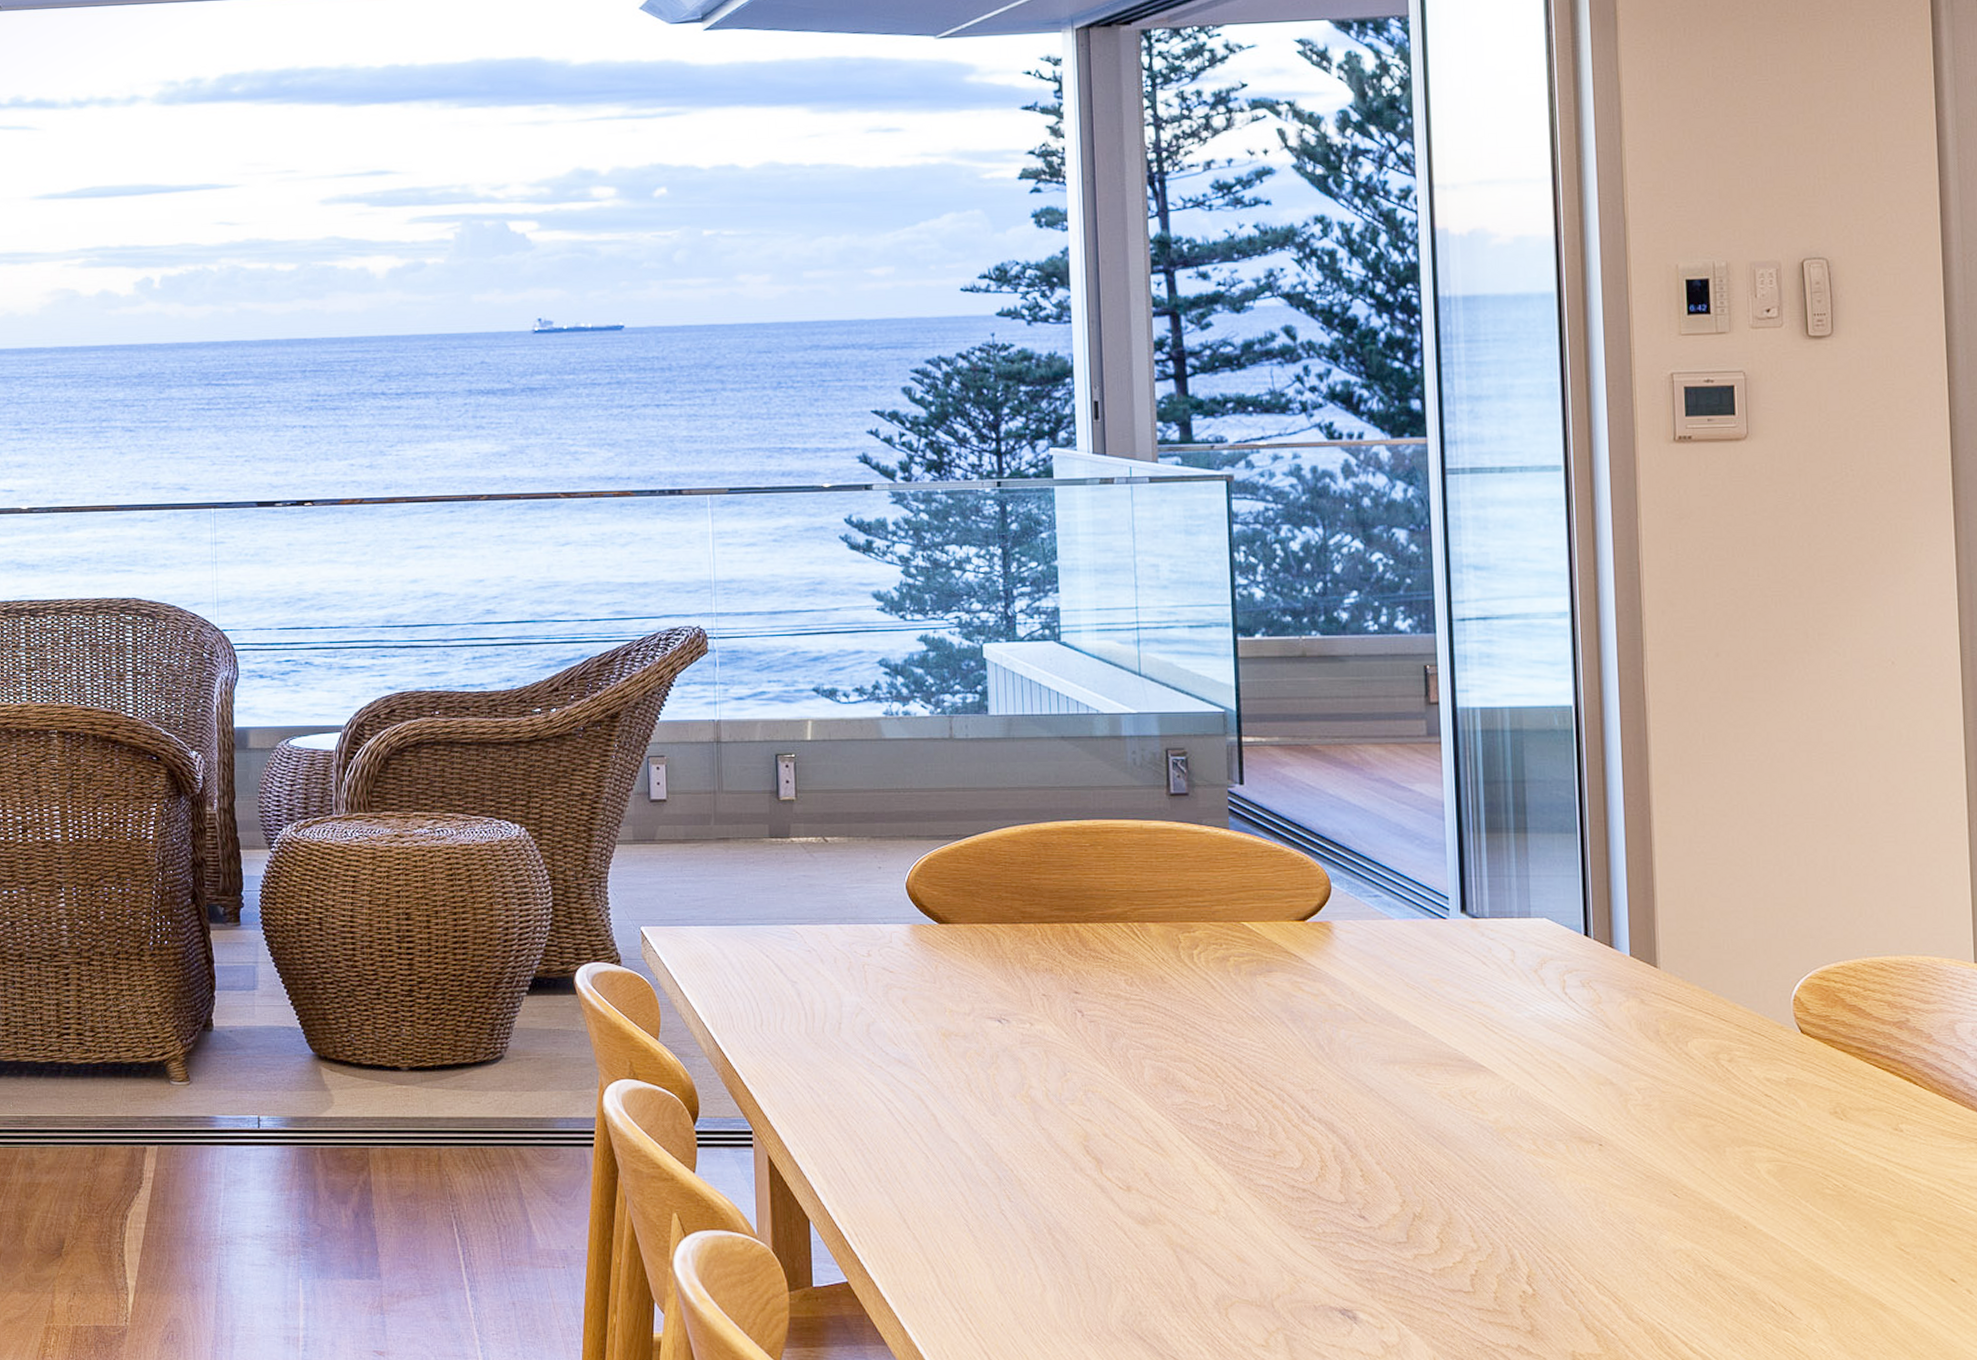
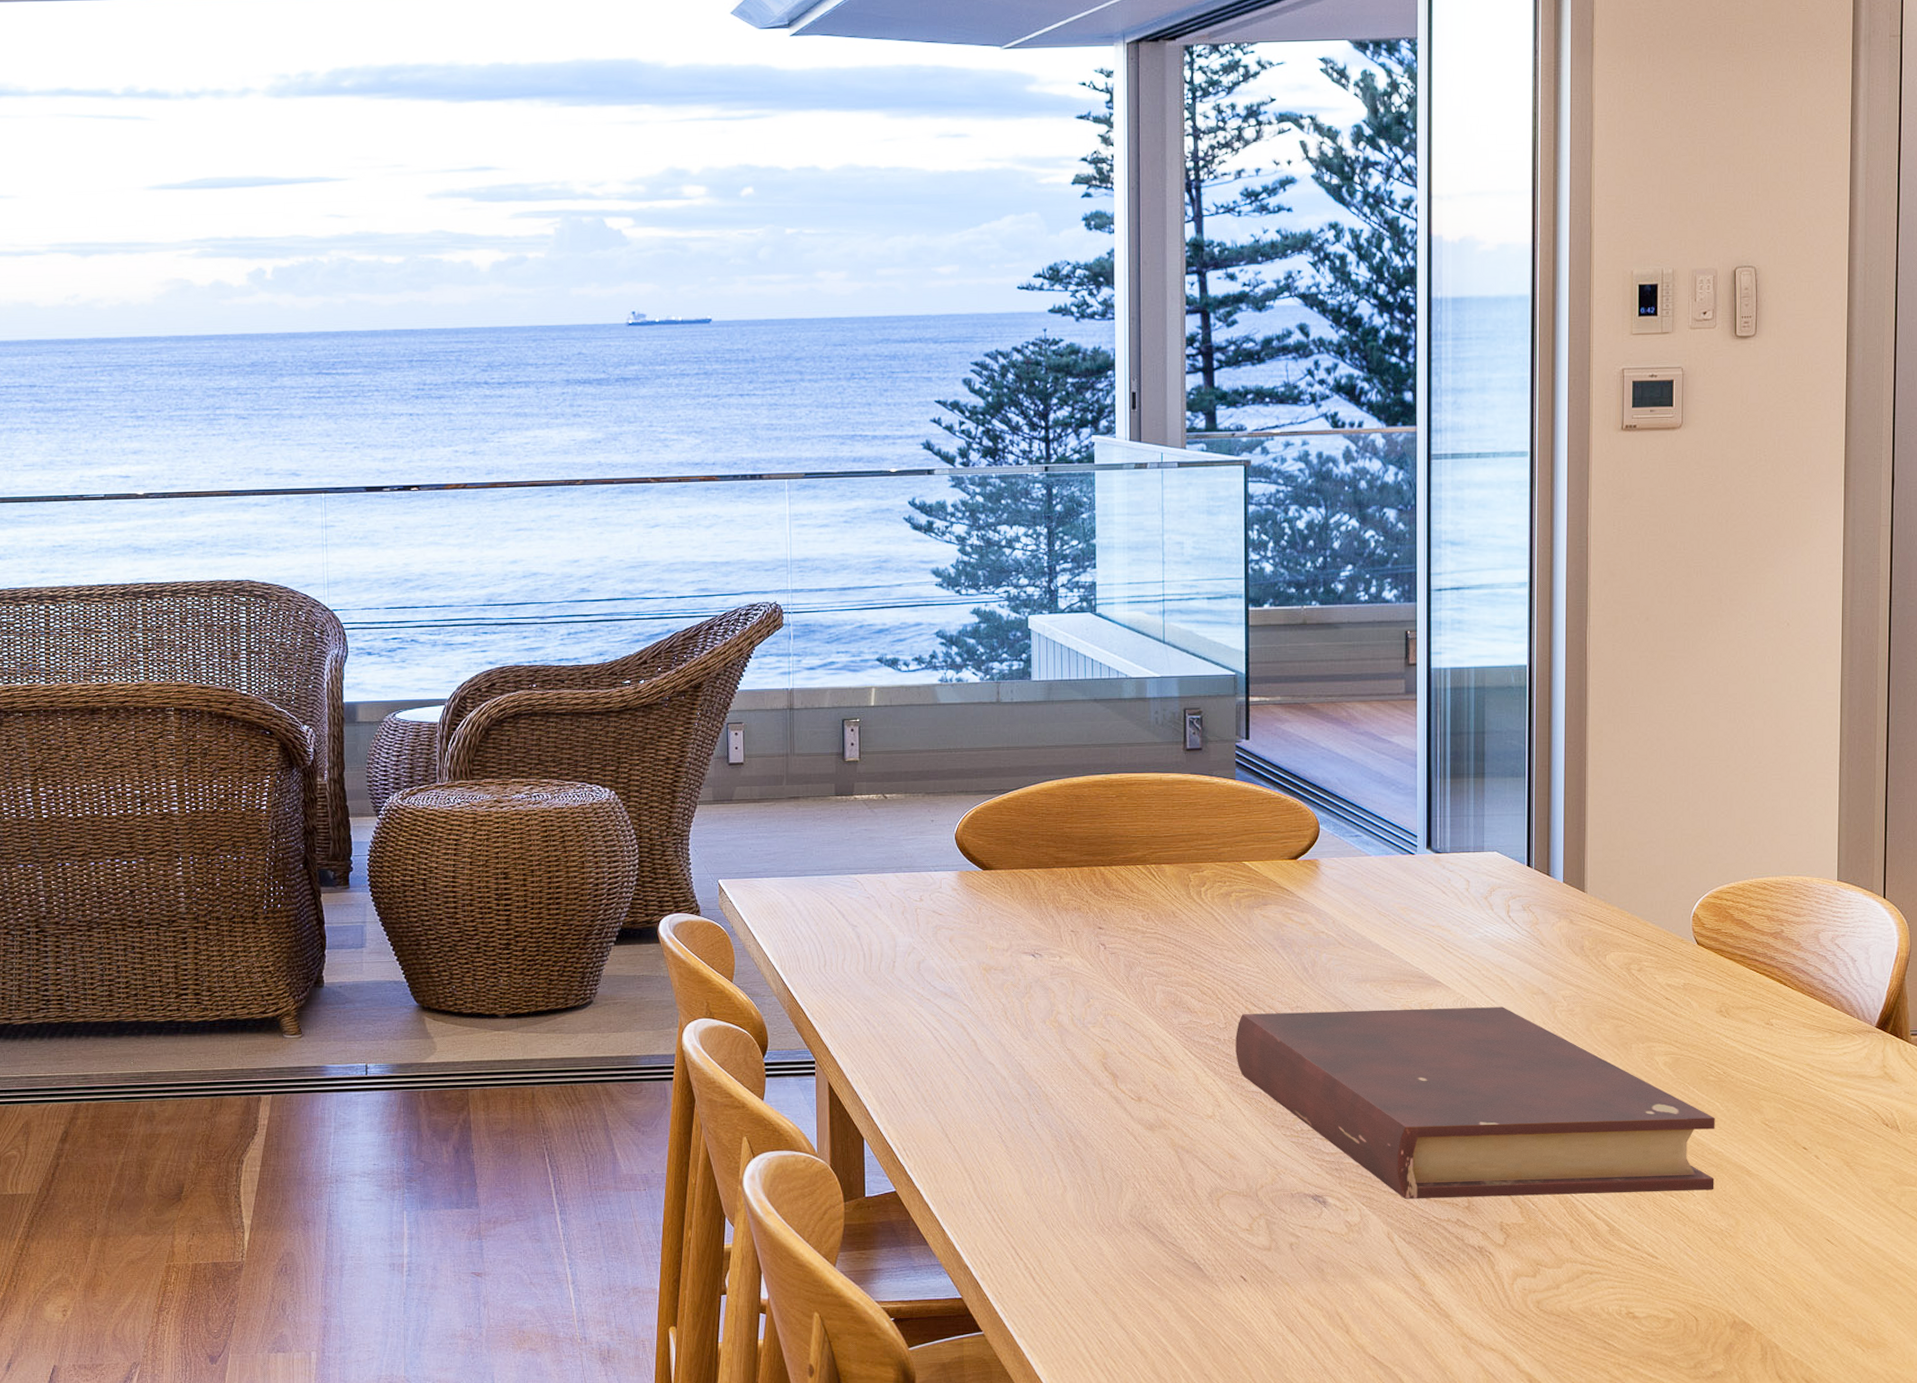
book: none [1240,1096,1840,1326] -> present [1236,1007,1715,1199]

